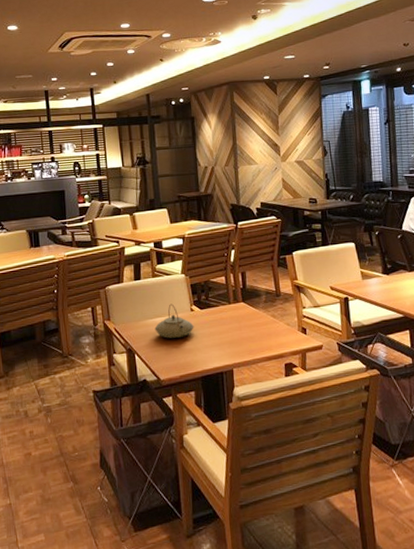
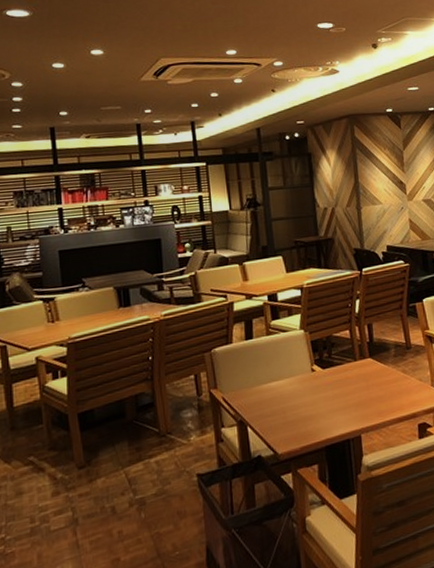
teapot: present [154,304,194,338] -> none [270,364,316,405]

